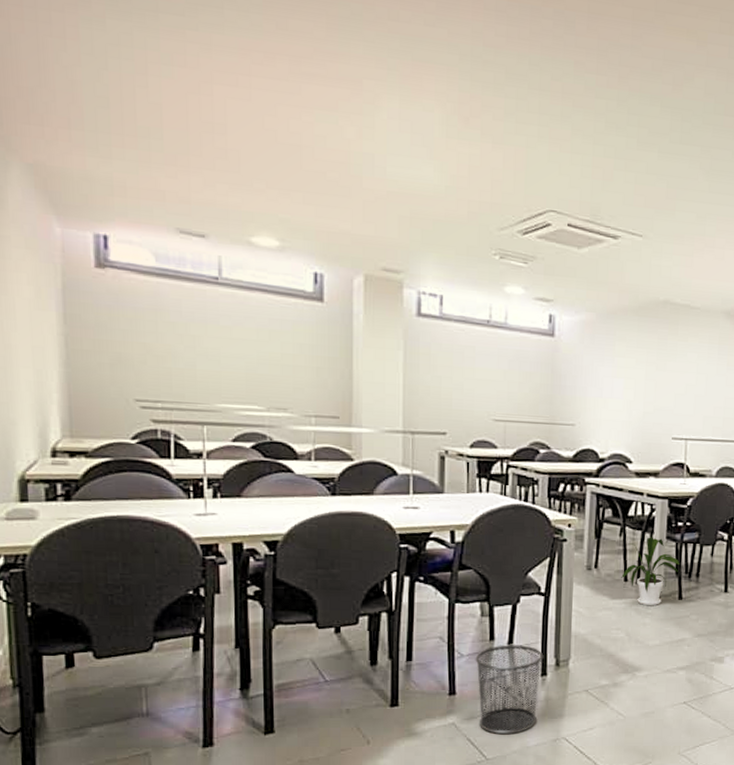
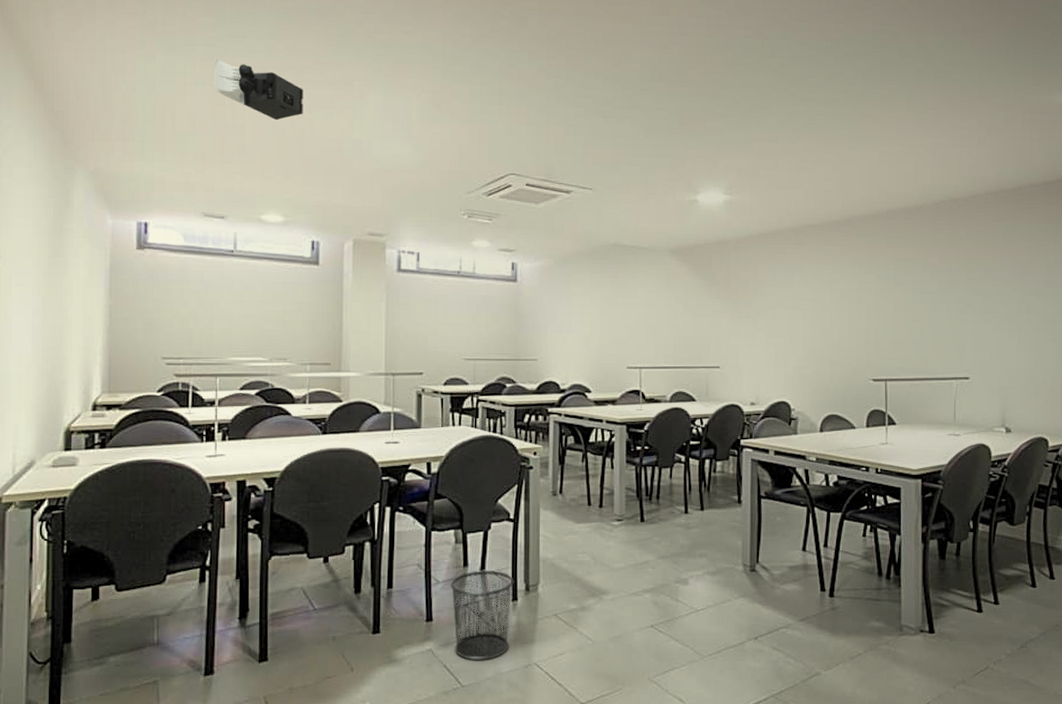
projector: none [183,30,300,121] -> present [213,57,303,121]
house plant: present [620,537,680,606] -> none [584,462,640,529]

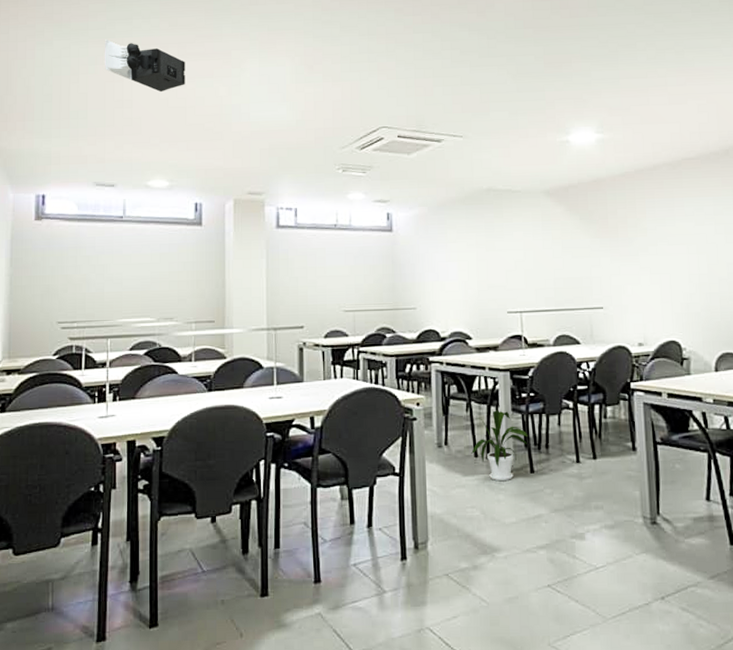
waste bin: present [450,570,514,660] -> none [337,528,403,624]
house plant: none [584,462,640,529] -> present [470,410,528,482]

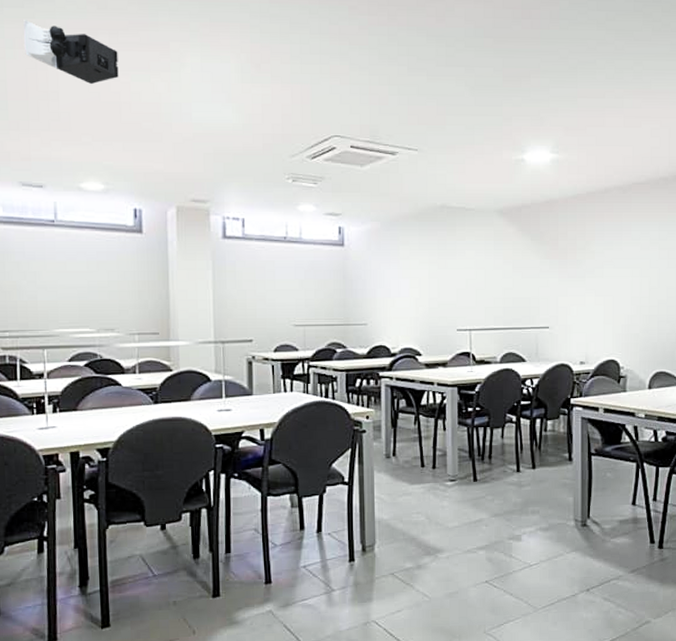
house plant: present [470,410,528,482] -> none [417,423,472,490]

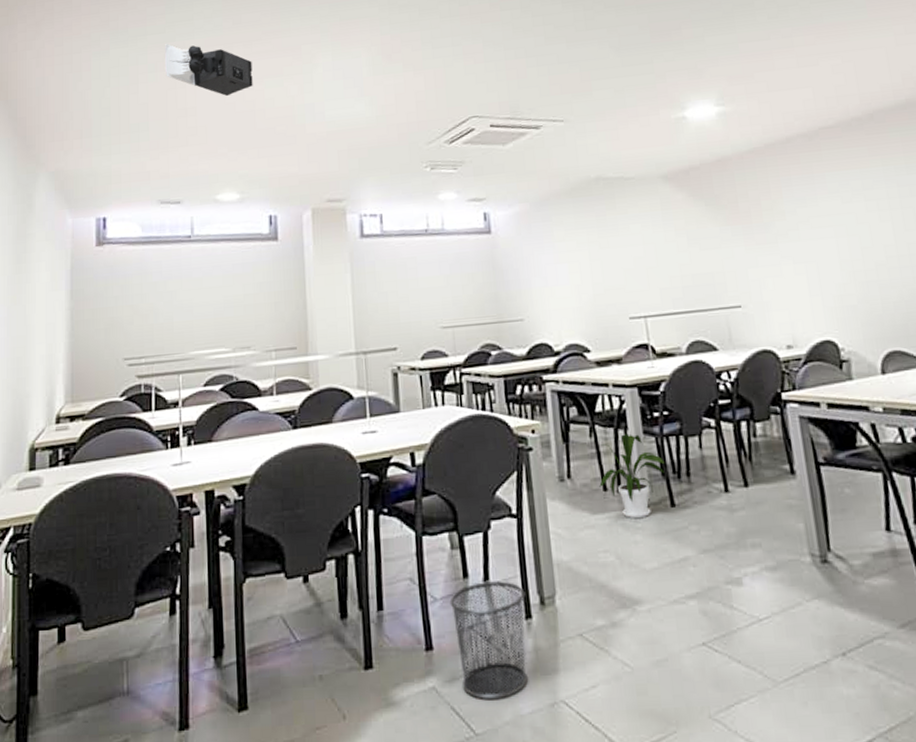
waste bin: none [287,533,351,620] -> present [449,581,528,699]
house plant: none [417,423,472,490] -> present [598,434,665,519]

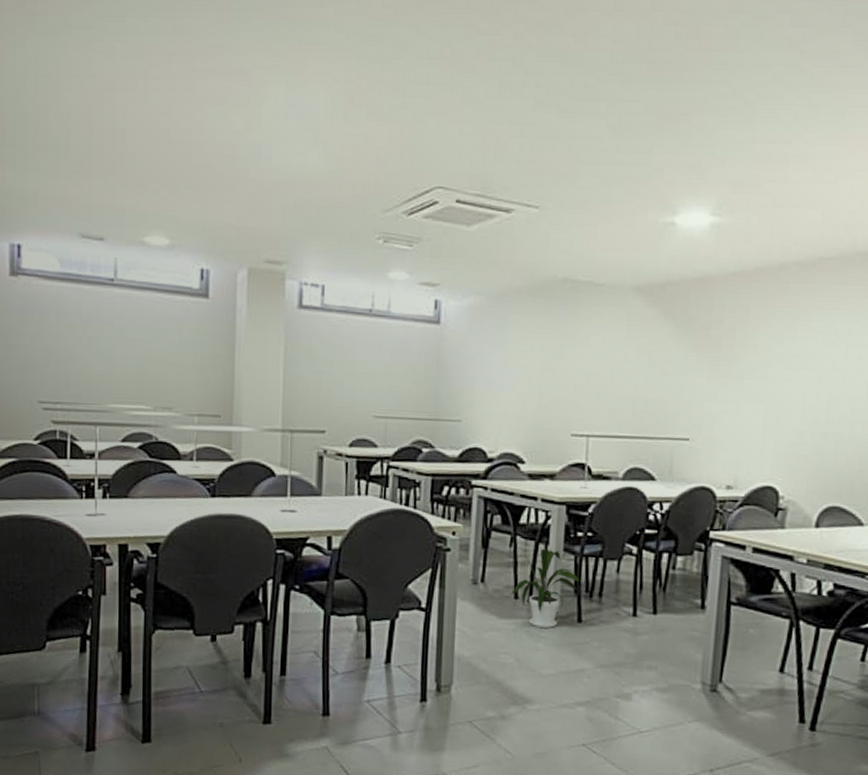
projector: present [164,43,253,97] -> none [90,42,192,121]
waste bin: present [449,581,528,699] -> none [350,664,424,765]

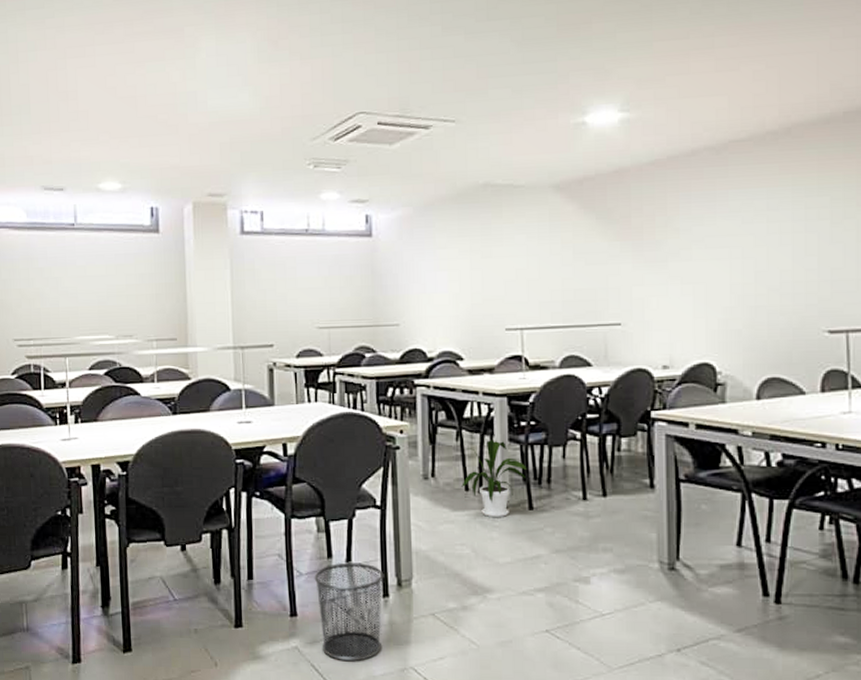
waste bin: none [350,664,424,765] -> present [314,562,384,661]

